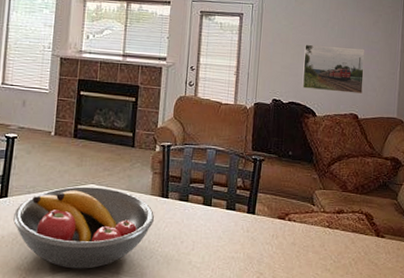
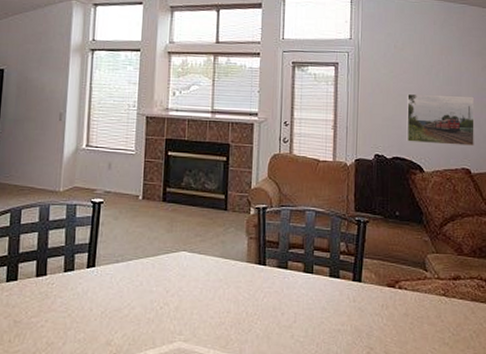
fruit bowl: present [13,186,154,269] -> none [102,254,251,344]

